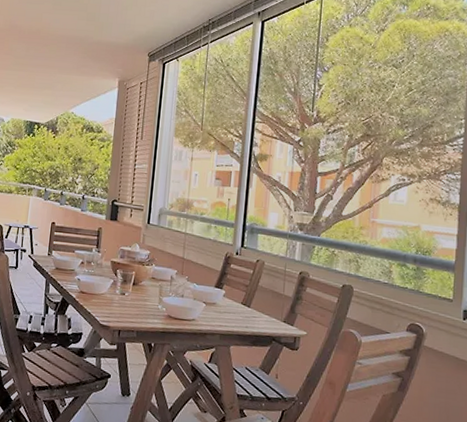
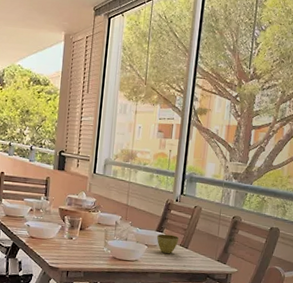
flower pot: none [215,290,241,313] -> present [156,233,180,253]

